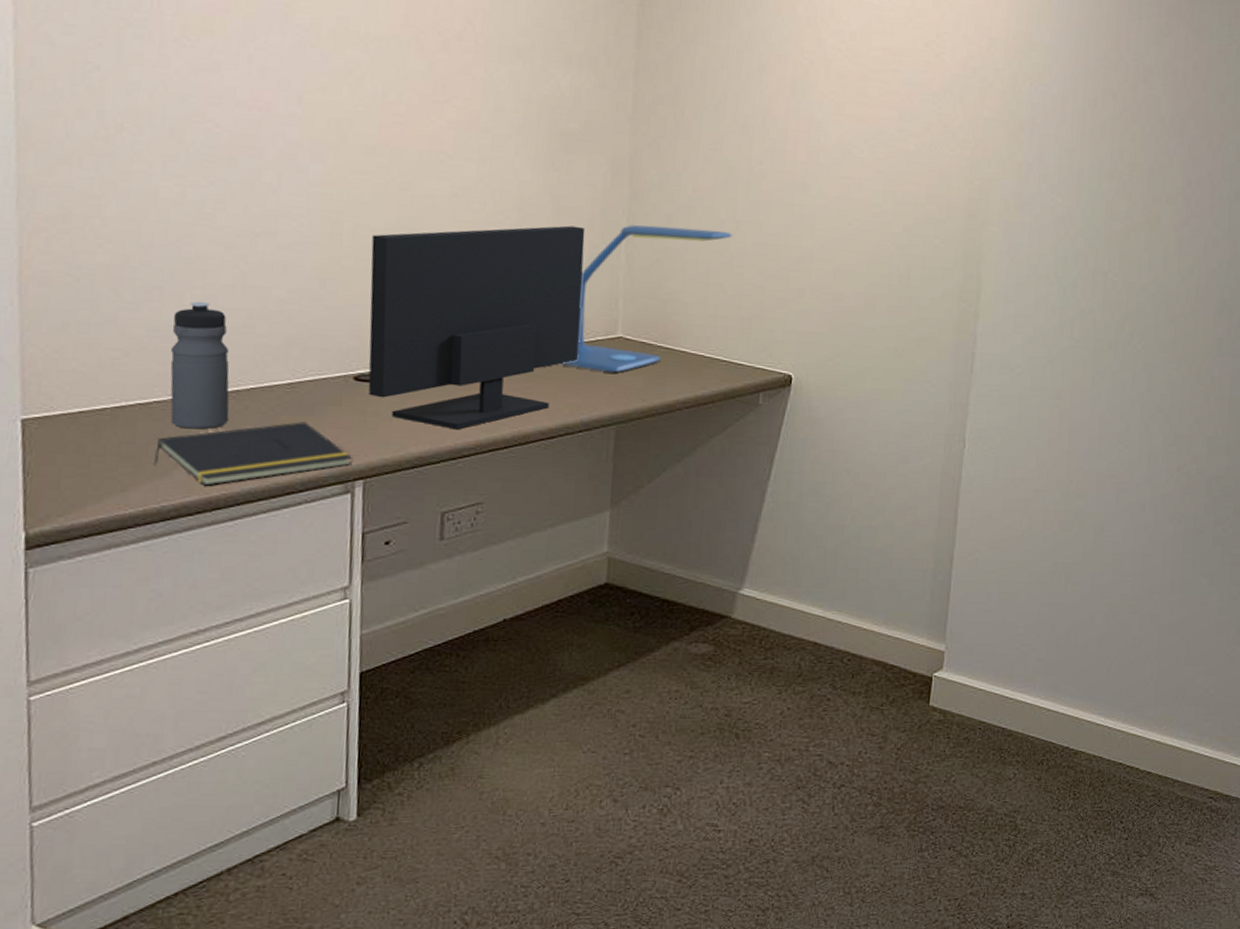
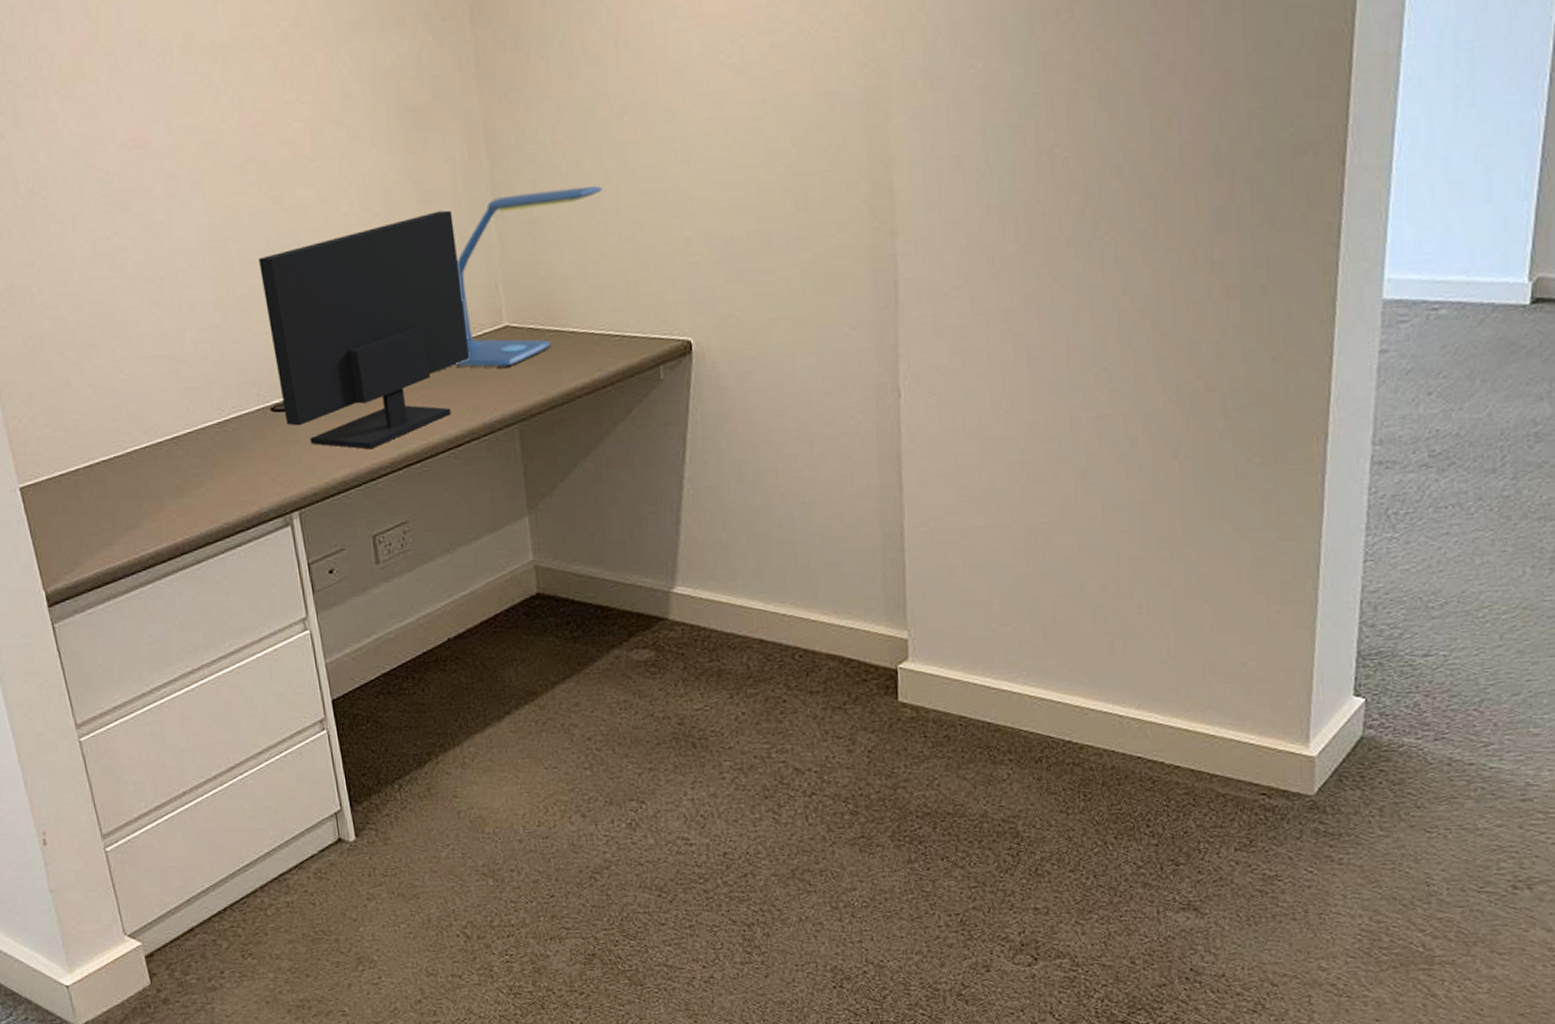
notepad: present [154,422,352,486] -> none [125,459,286,533]
water bottle: present [170,301,230,430] -> none [111,353,176,480]

